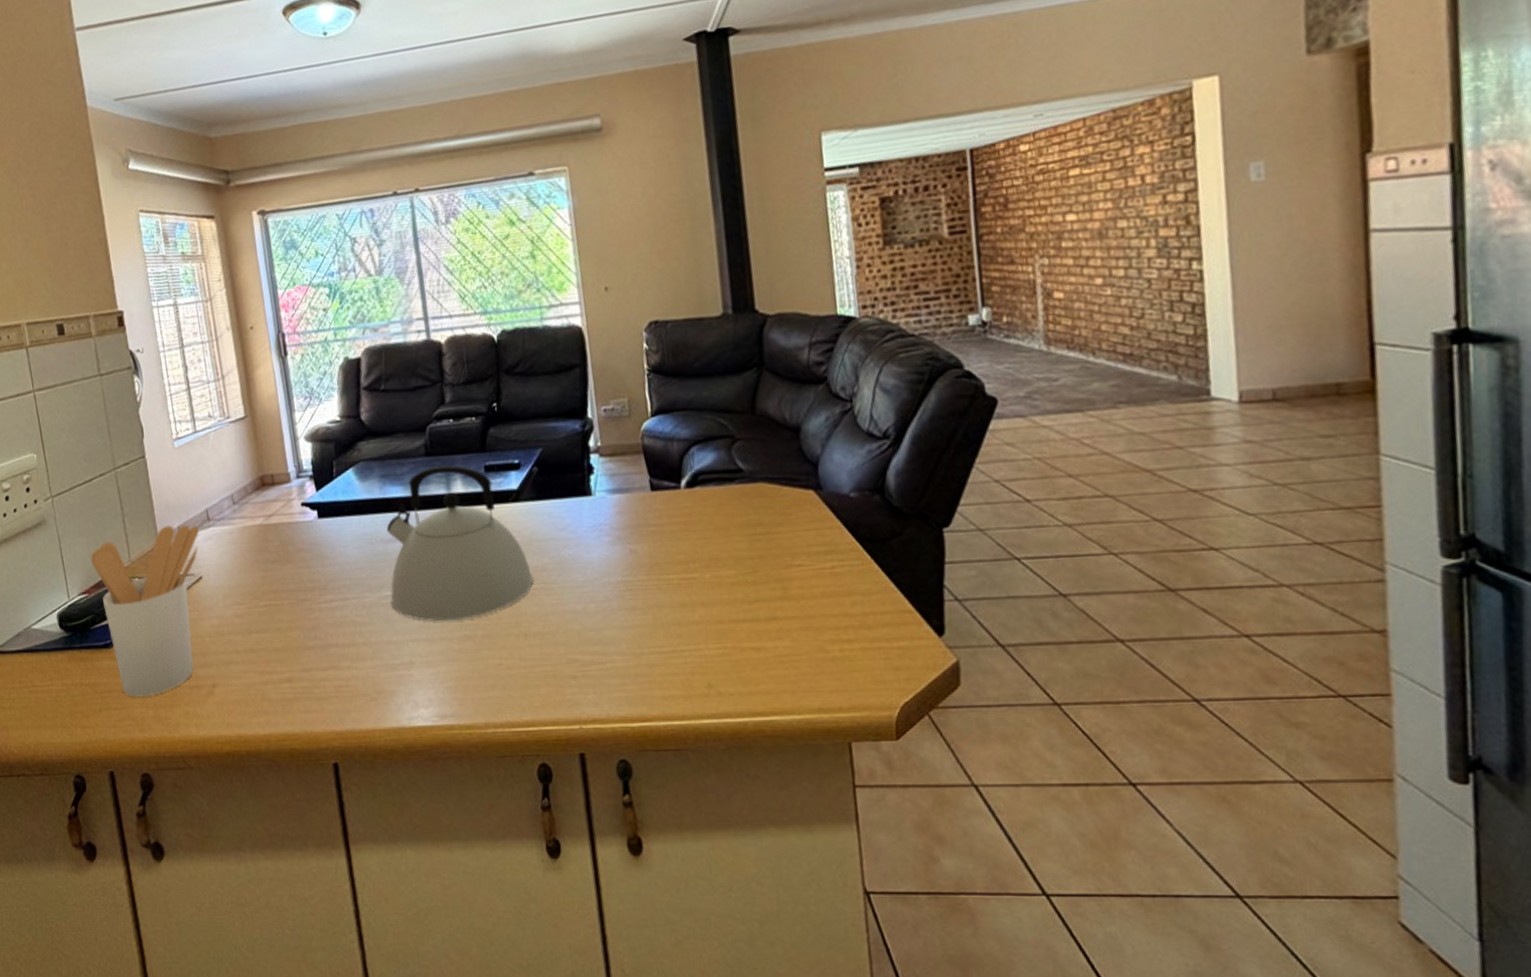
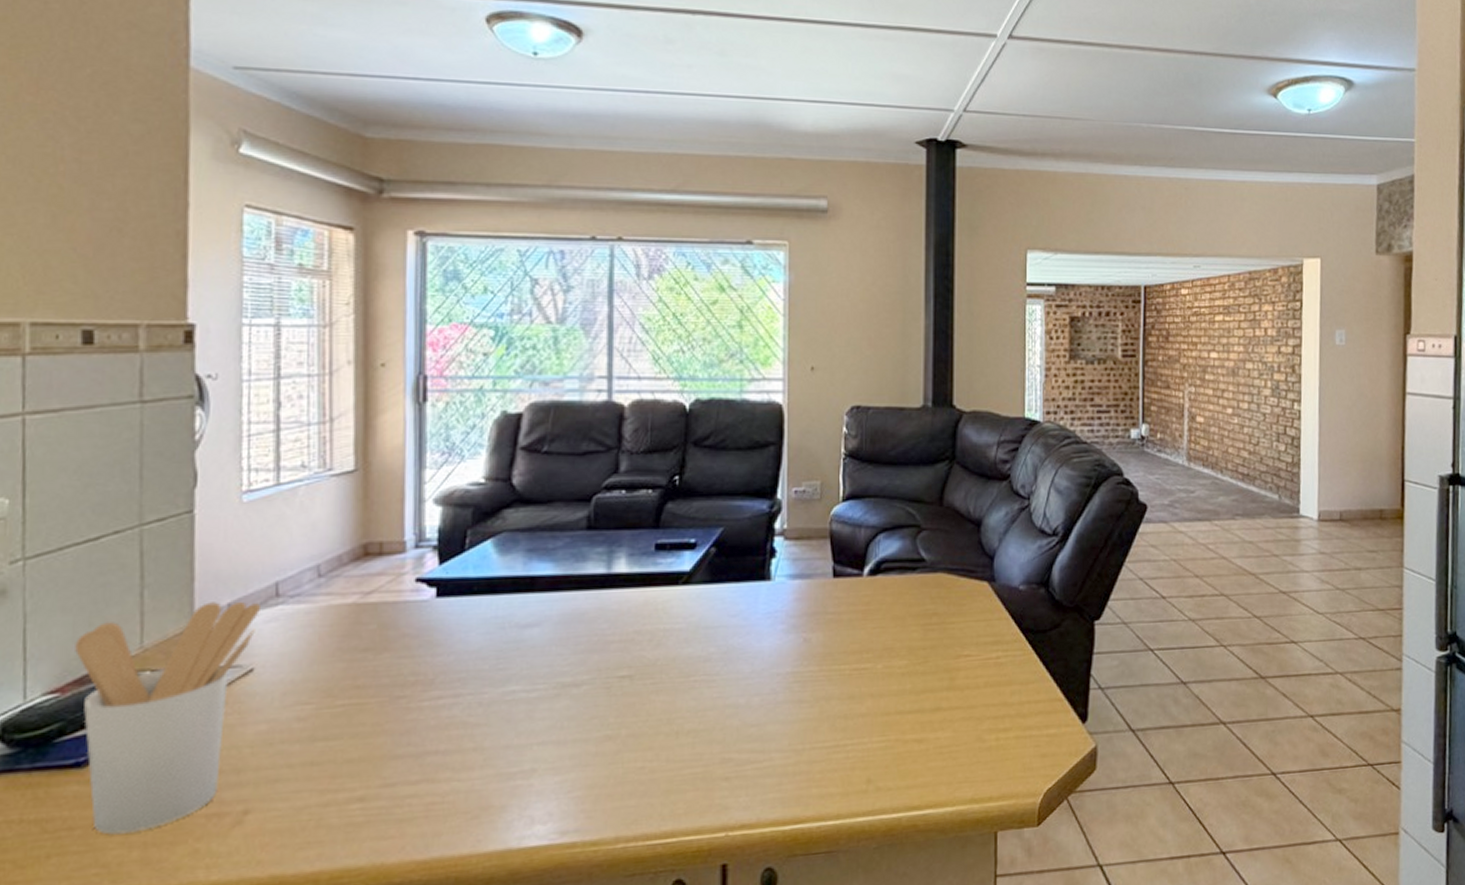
kettle: present [386,465,533,622] -> none [517,542,695,720]

